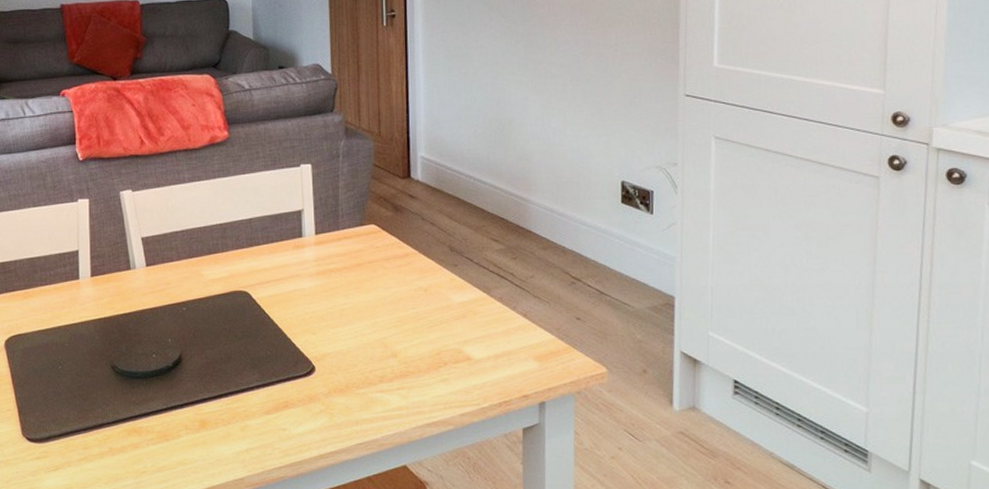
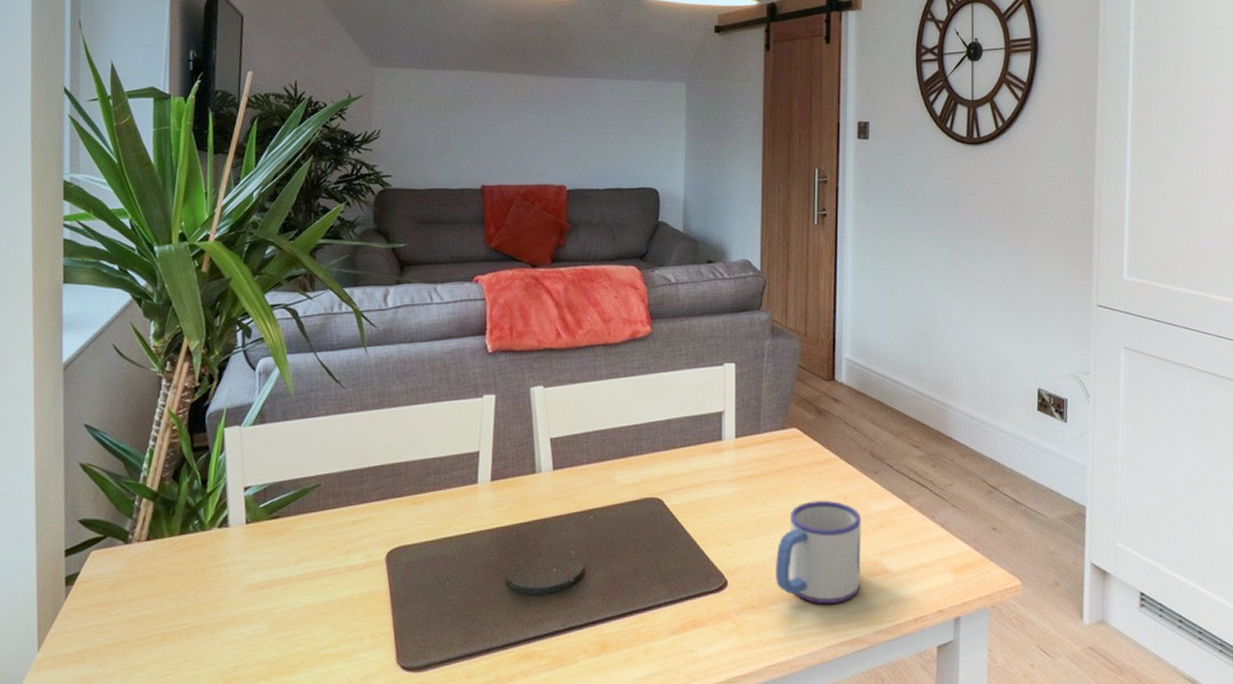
mug: none [360,293,444,389] -> present [776,501,861,605]

